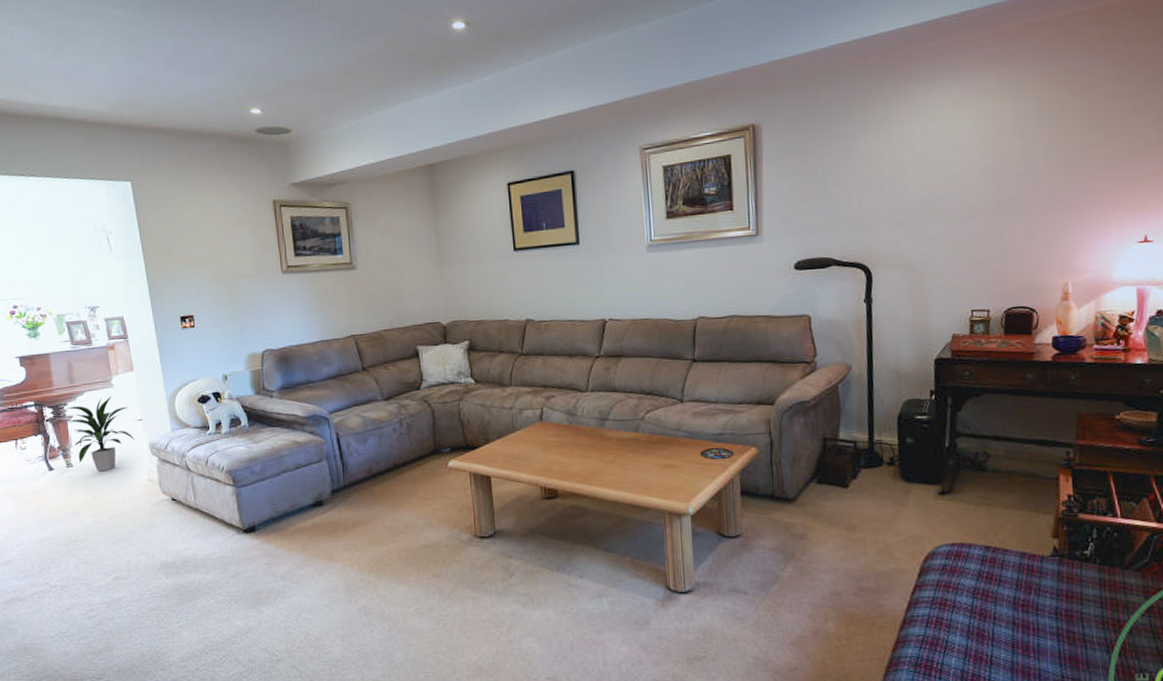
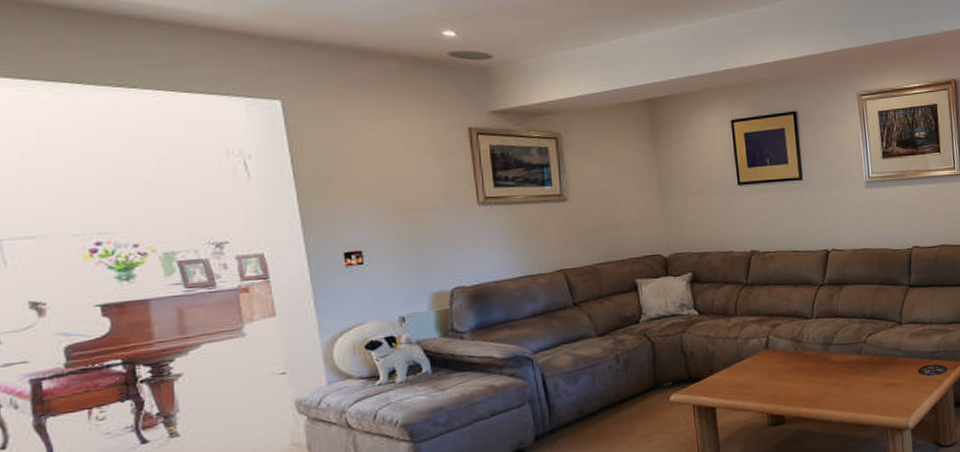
indoor plant: present [66,396,135,472] -> none [172,347,275,440]

